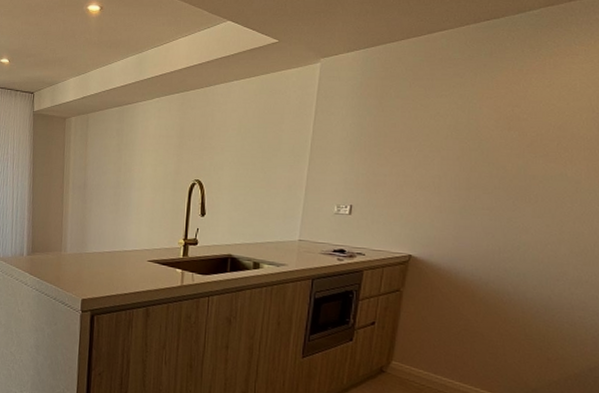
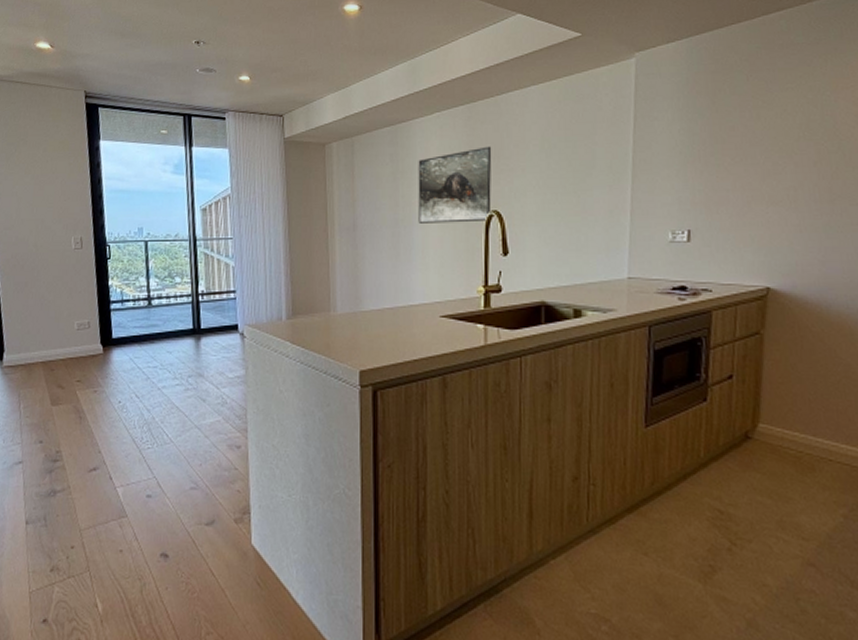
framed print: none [136,128,199,188] -> present [418,146,492,223]

